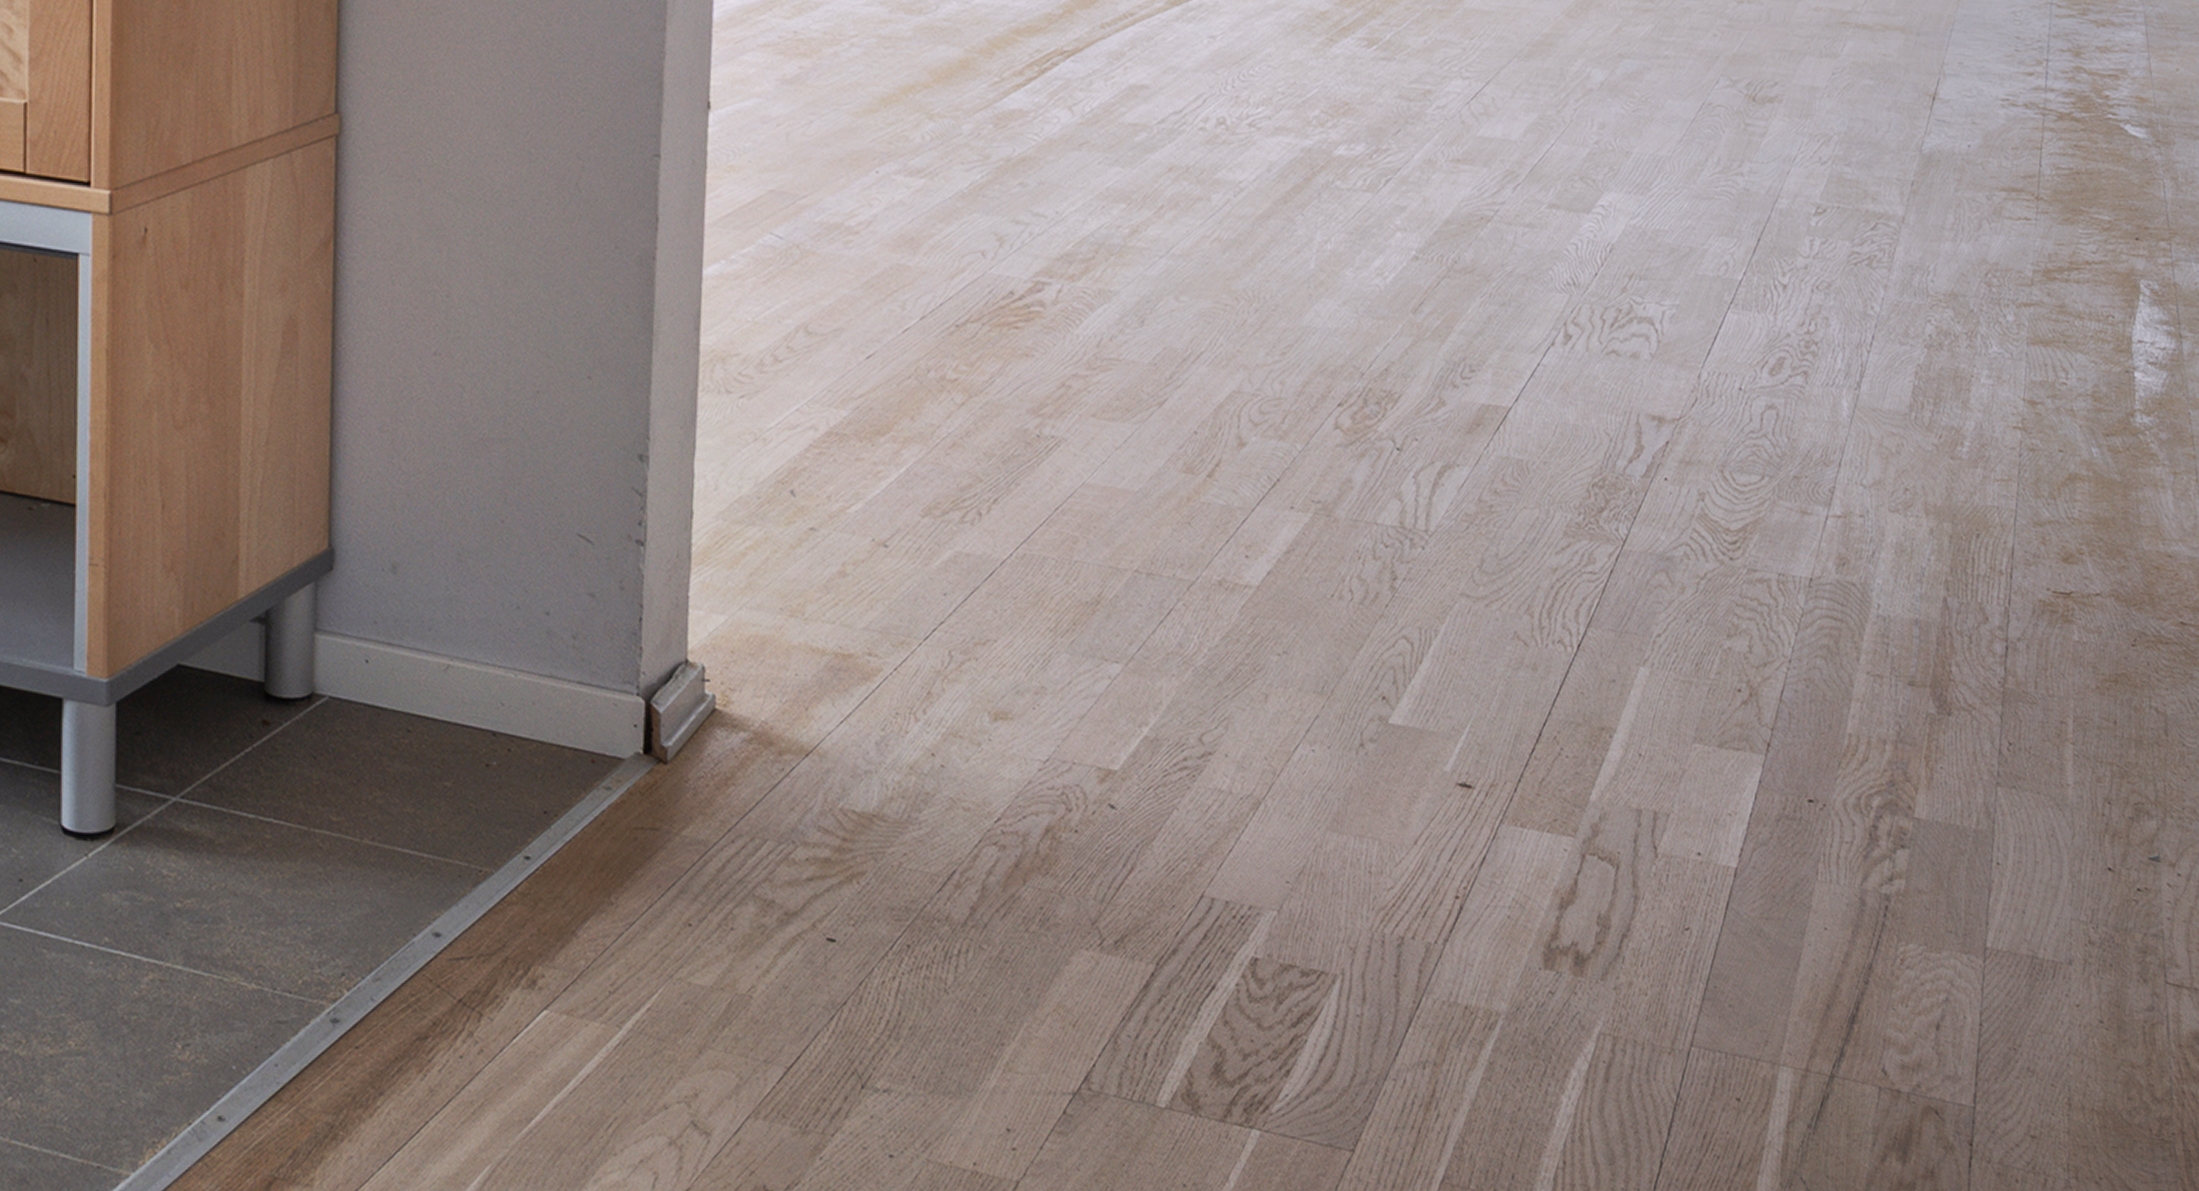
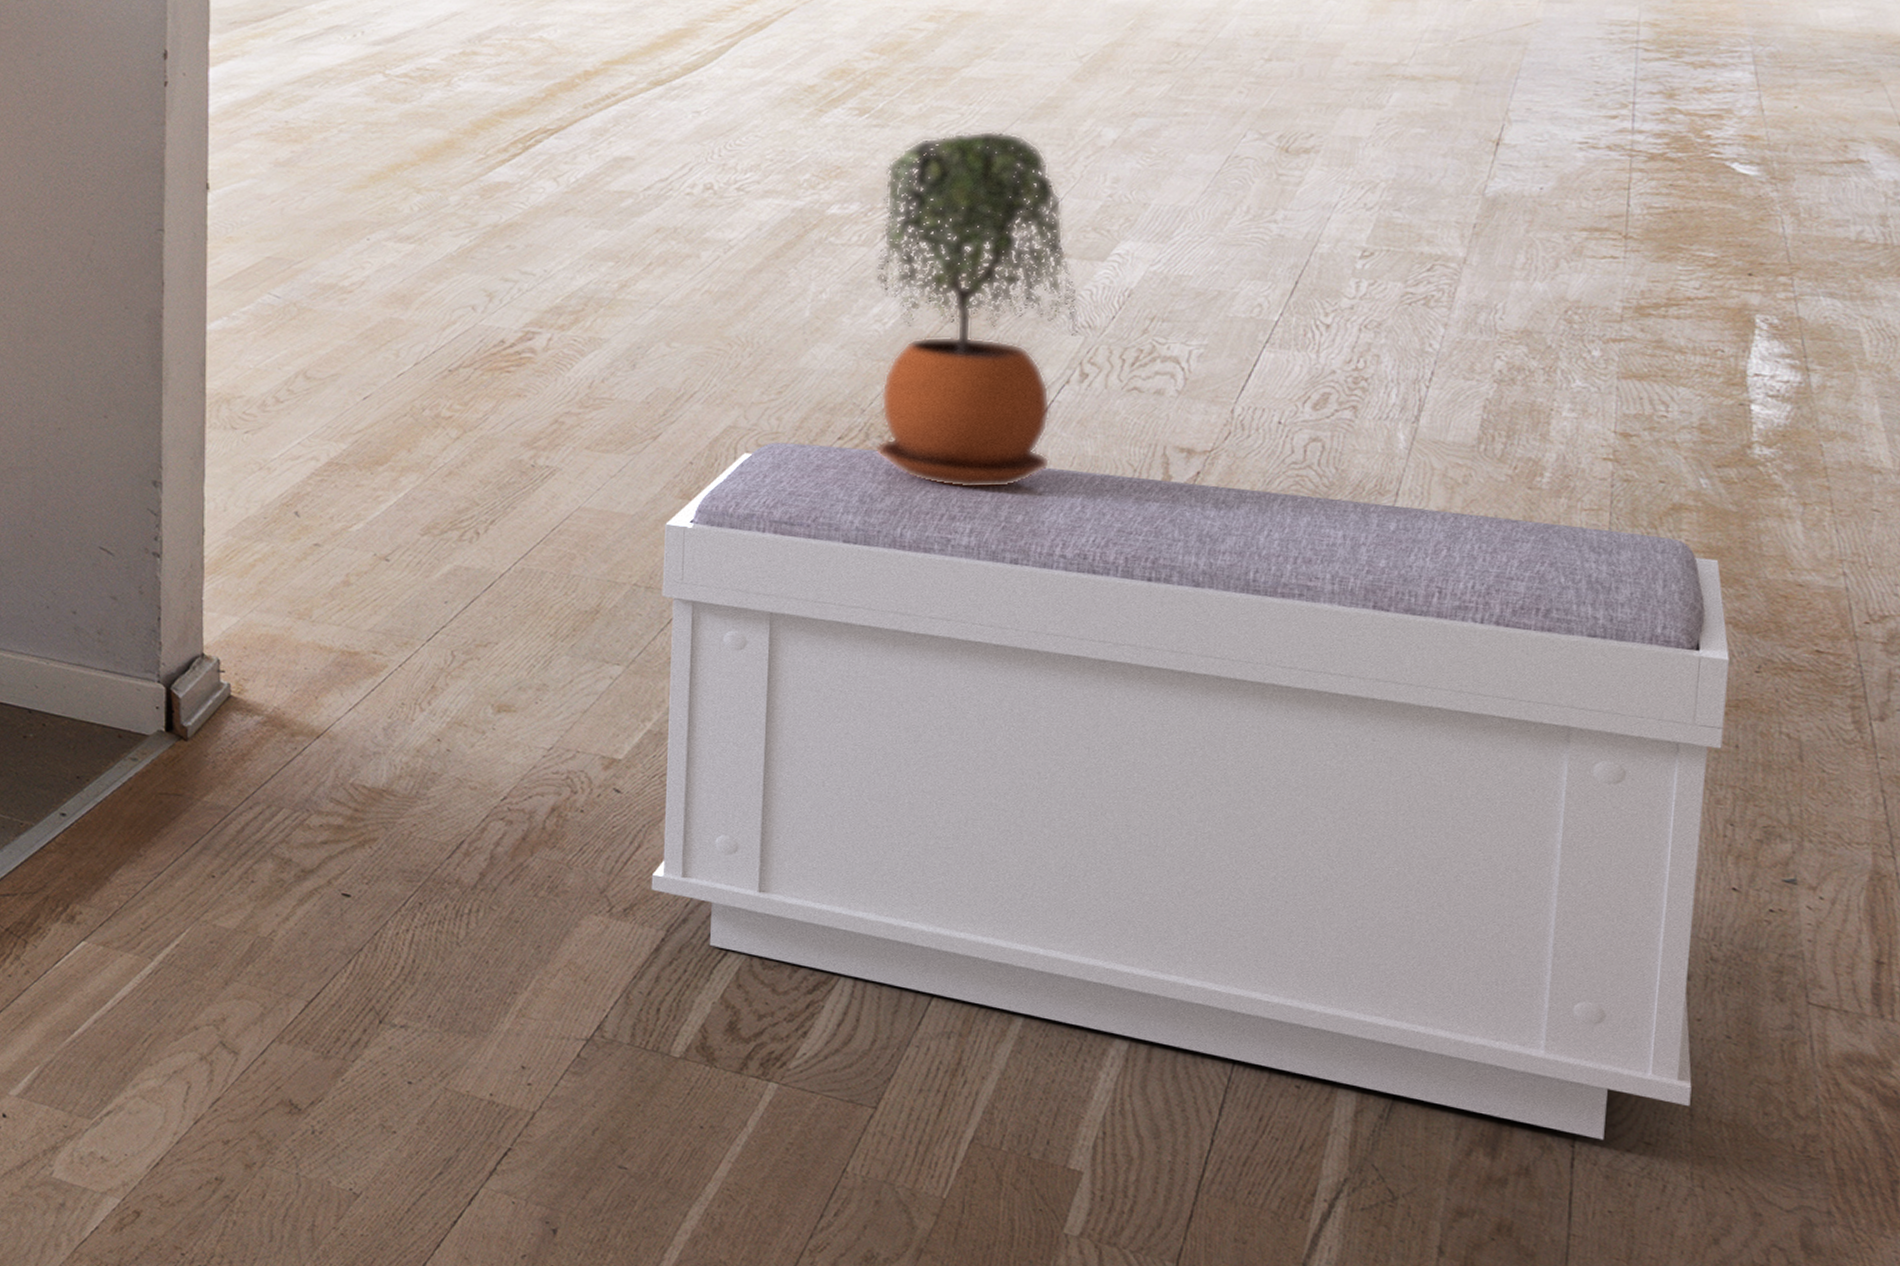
bench: none [1142,410,2112,1136] -> present [651,443,1731,1140]
potted plant: none [1374,68,1564,458] -> present [876,130,1078,486]

